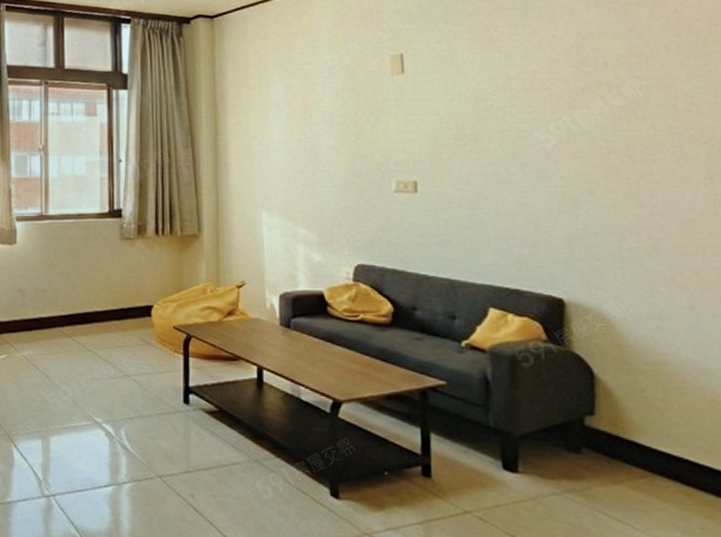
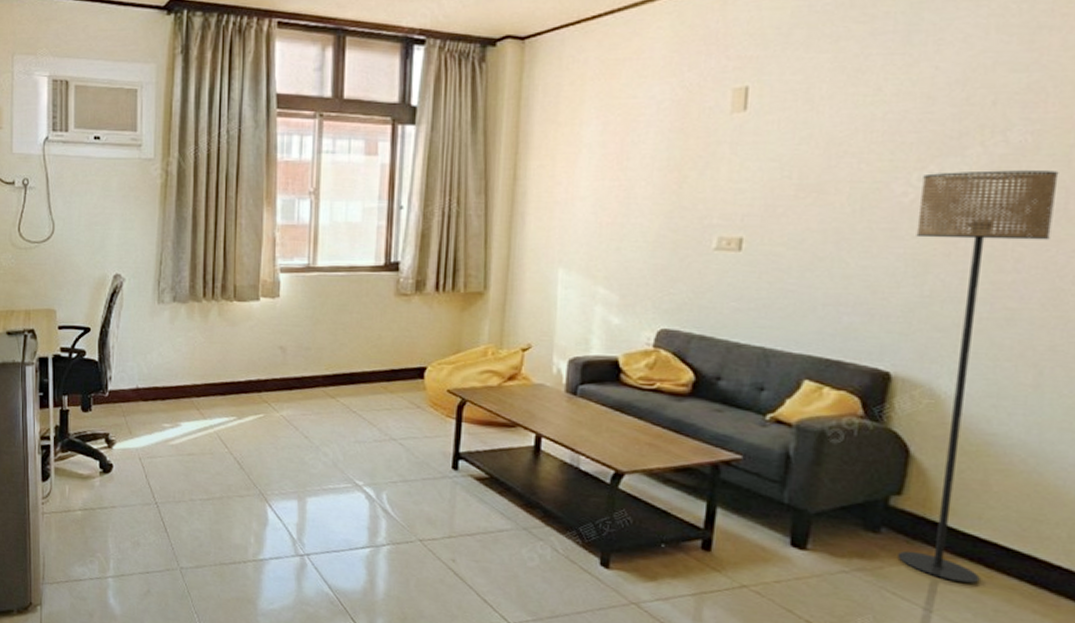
floor lamp: none [559,119,681,502] -> present [898,170,1059,584]

